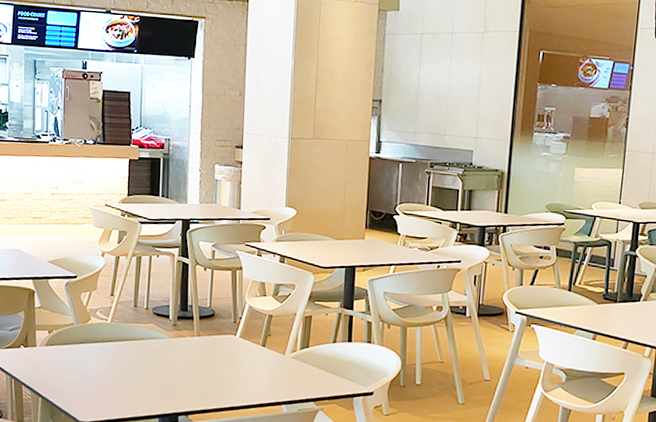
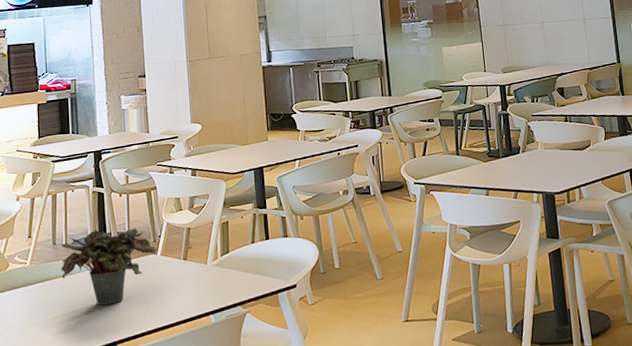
potted plant: none [140,299,237,376] -> present [61,228,158,306]

